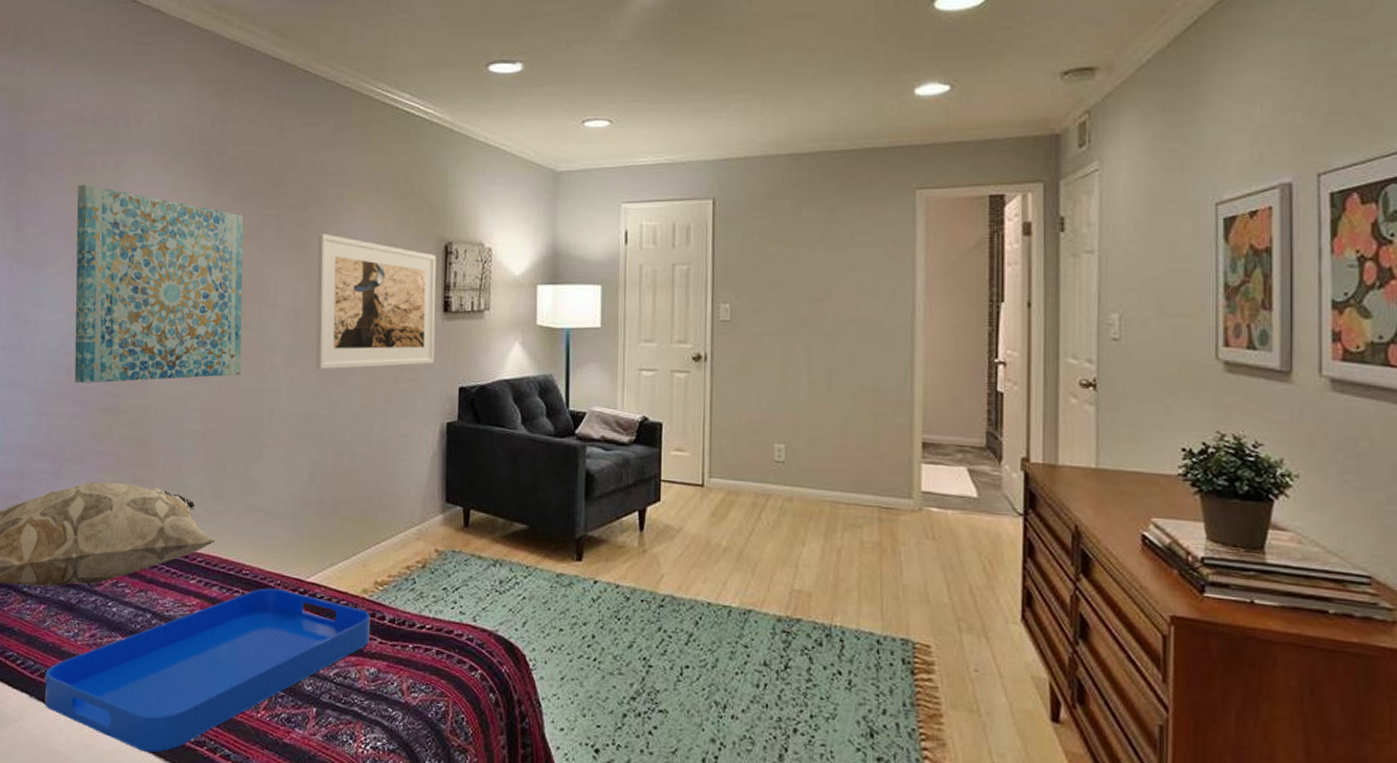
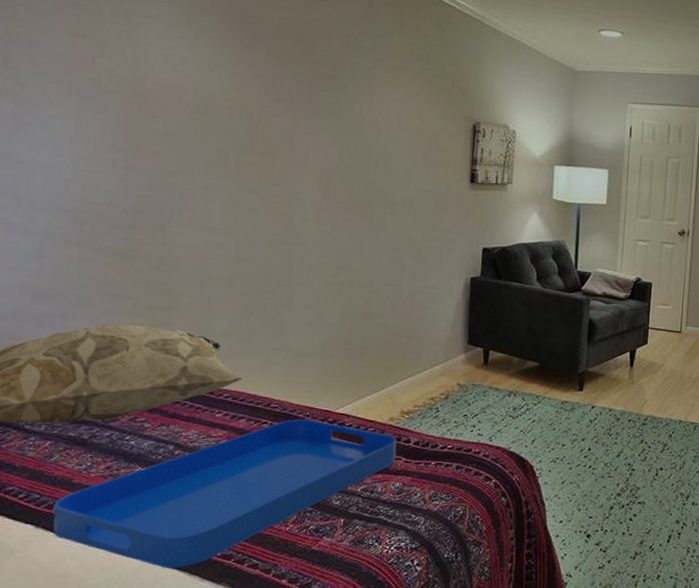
wall art: present [74,184,244,383] -> none [80,28,273,229]
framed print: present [316,234,436,370] -> none [347,103,465,228]

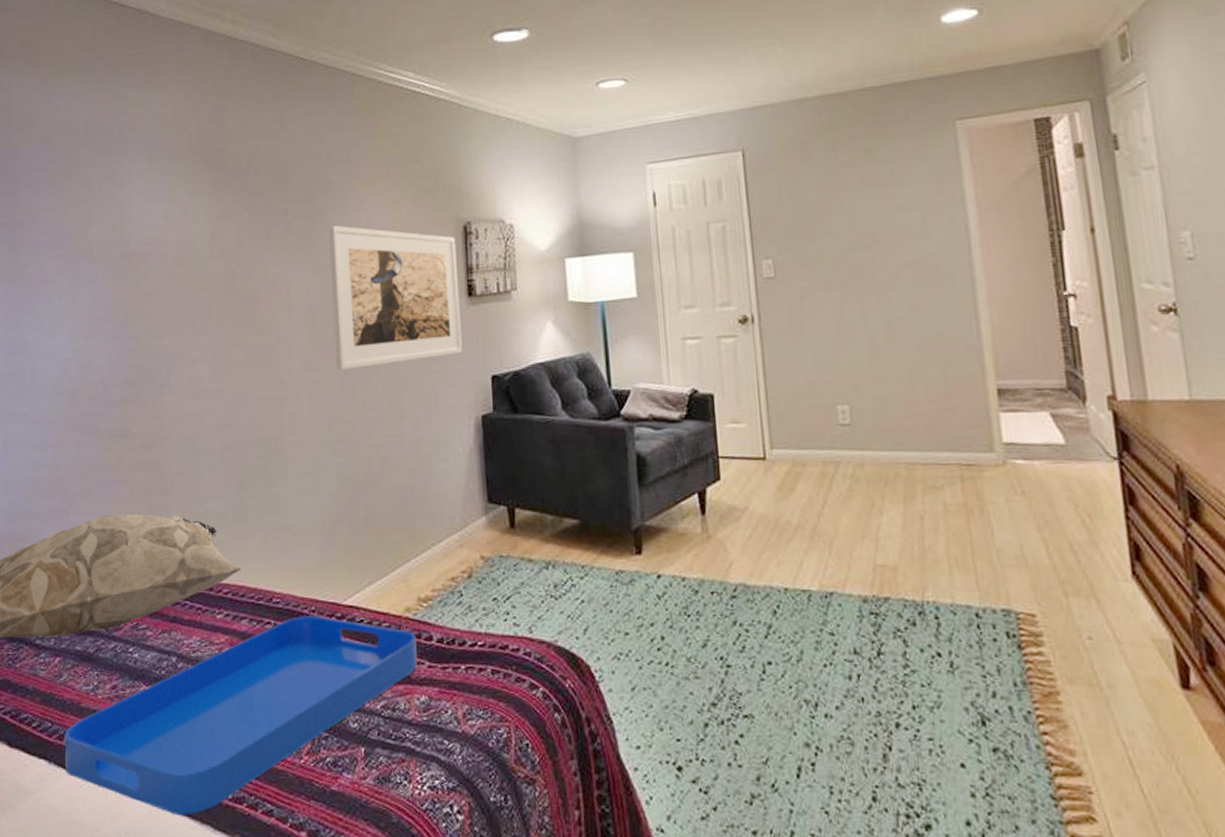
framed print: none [347,103,465,228] -> present [329,225,462,371]

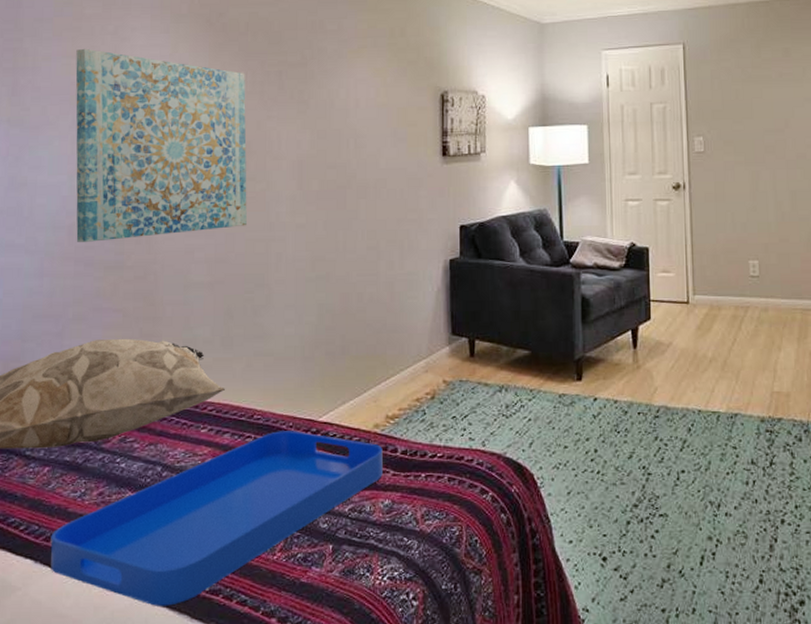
wall art: none [73,197,257,409] -> present [76,48,247,242]
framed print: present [329,225,462,371] -> none [319,88,435,217]

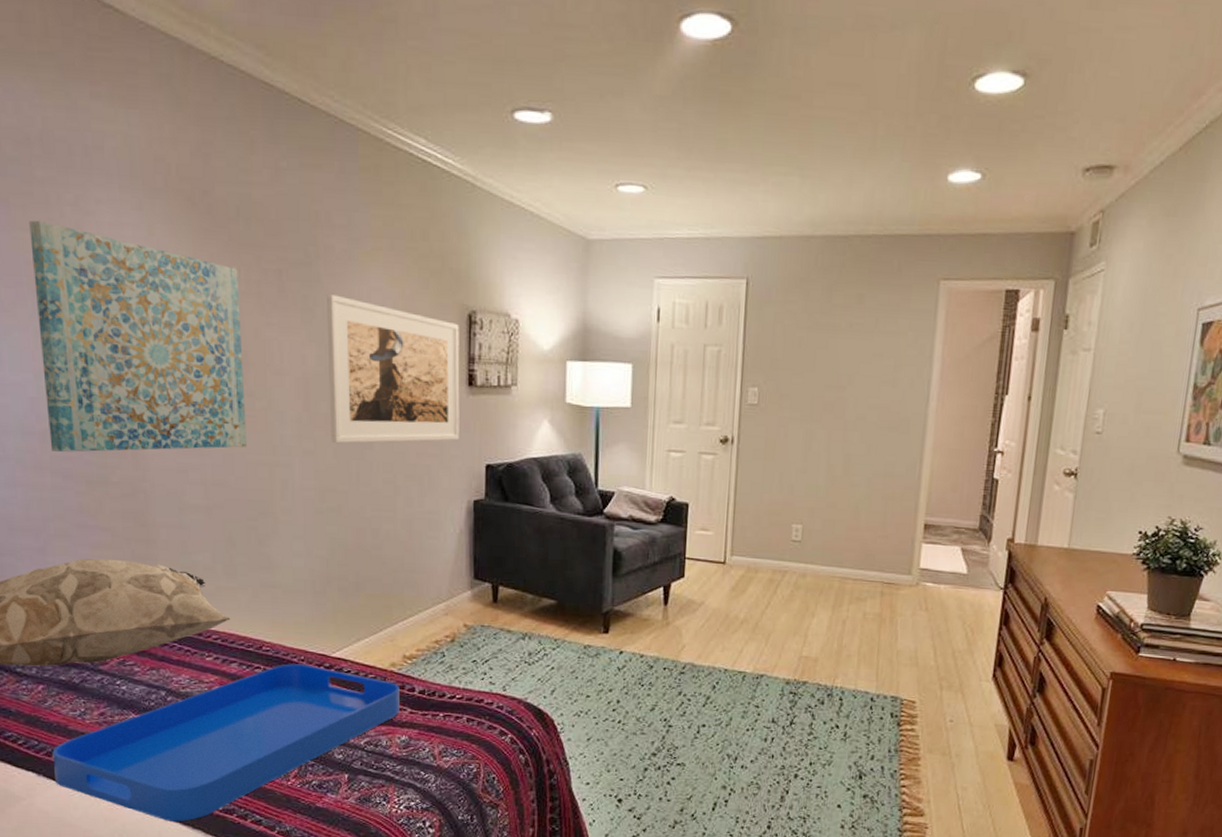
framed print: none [319,88,435,217] -> present [327,294,460,444]

